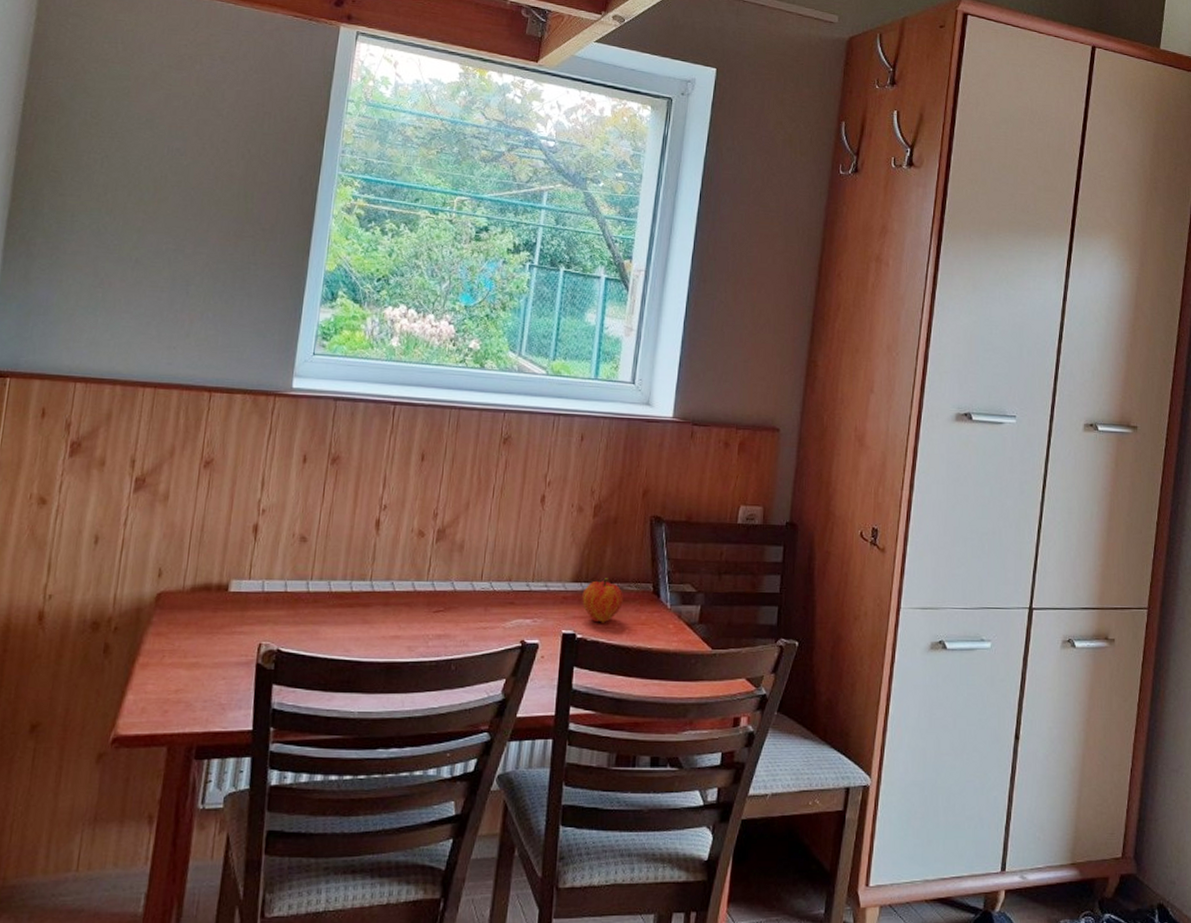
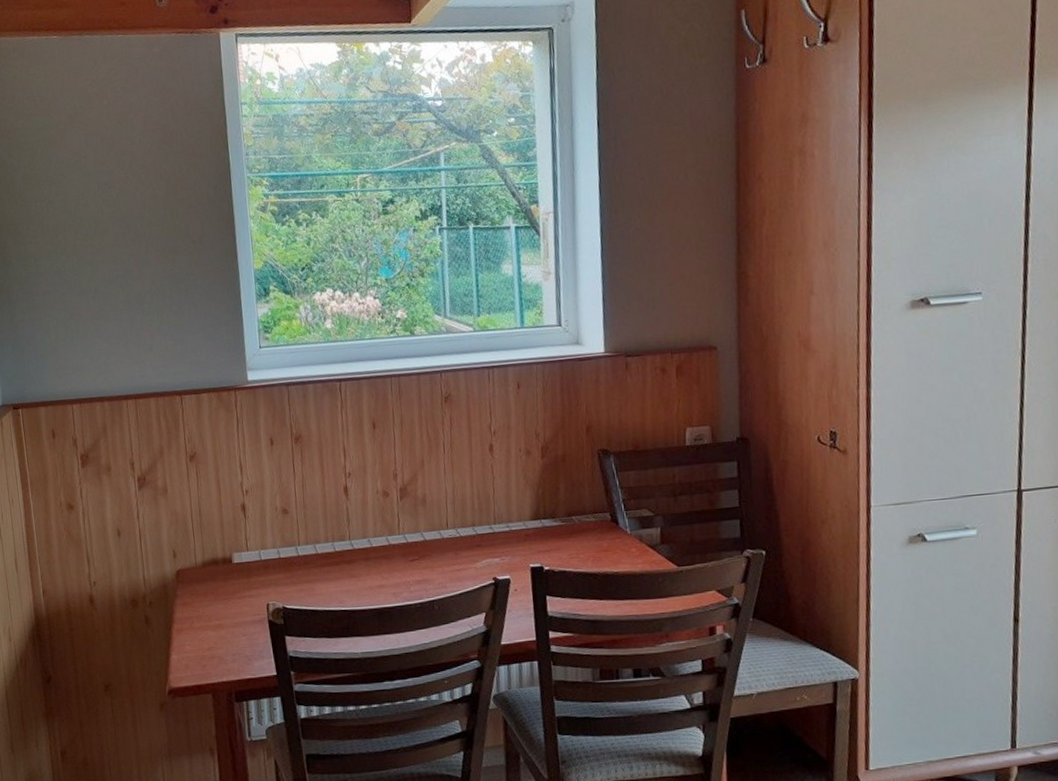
fruit: present [582,578,623,623] -> none [543,513,584,555]

